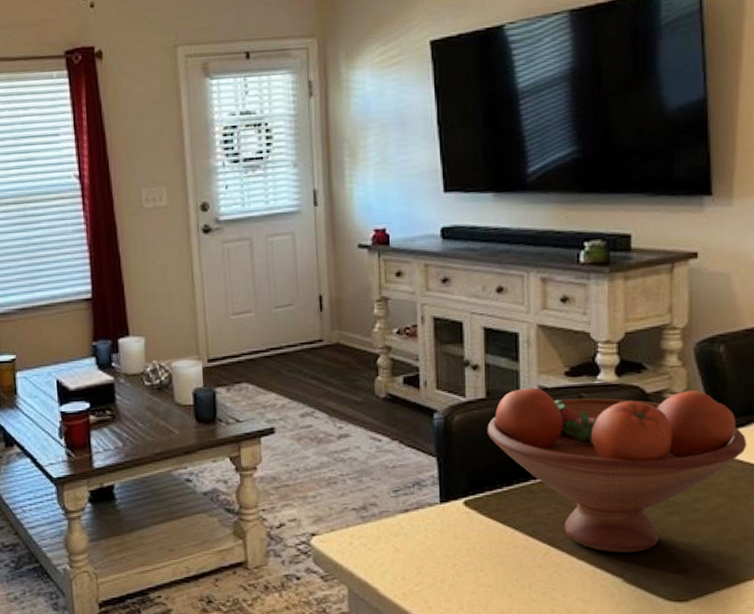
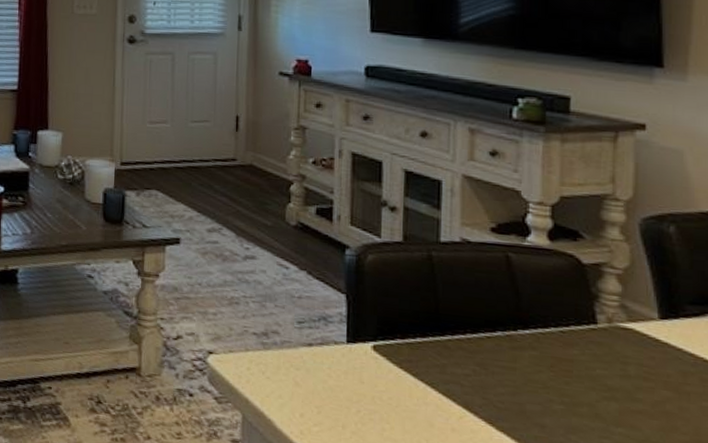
fruit bowl: present [487,387,747,554] -> none [402,238,701,435]

